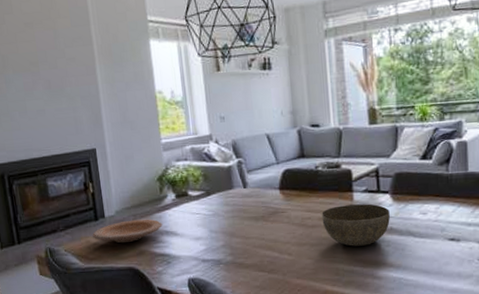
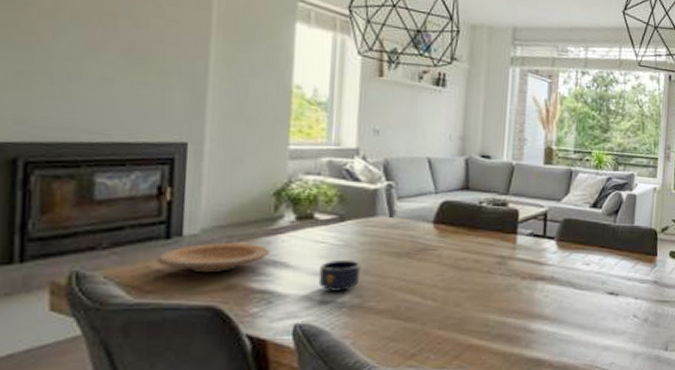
mug: none [198,226,230,252] -> present [318,259,361,291]
bowl: present [322,203,390,247] -> none [478,248,553,295]

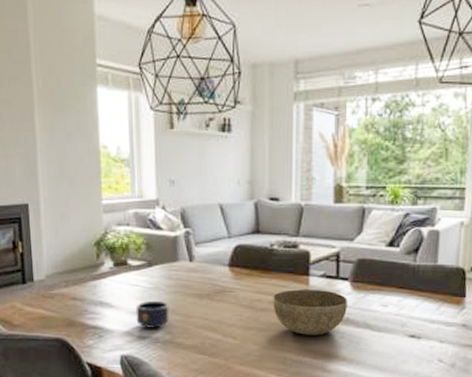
plate: present [157,242,270,273] -> none [18,286,97,311]
bowl: none [478,248,553,295] -> present [273,289,347,335]

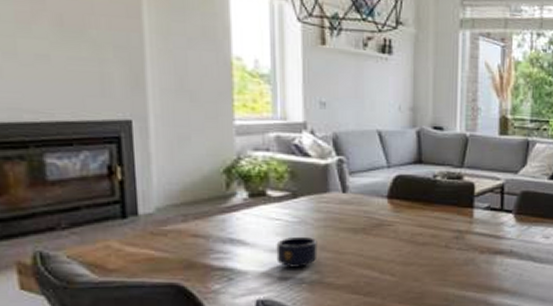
bowl: present [273,289,347,335] -> none [435,222,511,269]

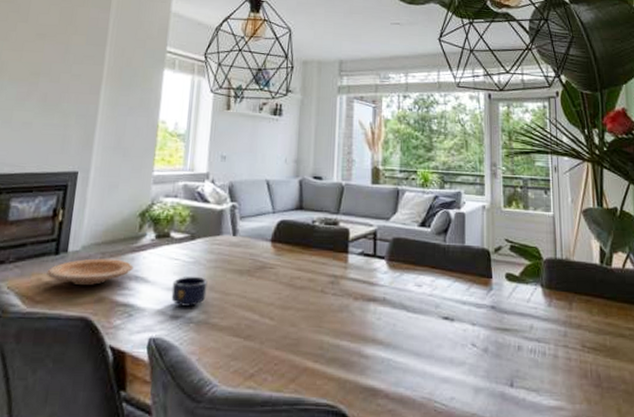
plate: none [116,221,226,251] -> present [47,258,134,286]

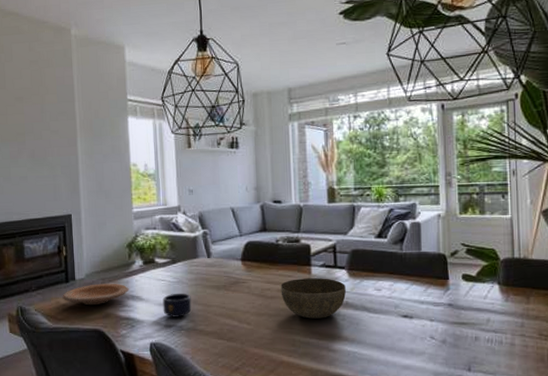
bowl: none [312,267,384,316] -> present [280,278,346,319]

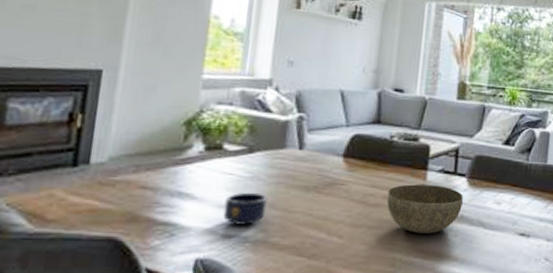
plate: present [62,283,129,306] -> none [61,171,177,203]

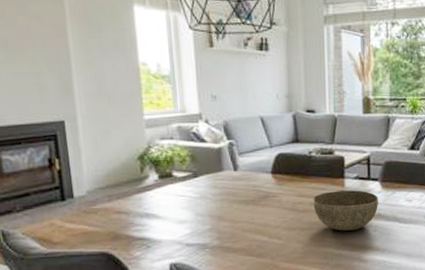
mug: present [223,192,268,225] -> none [183,209,217,236]

